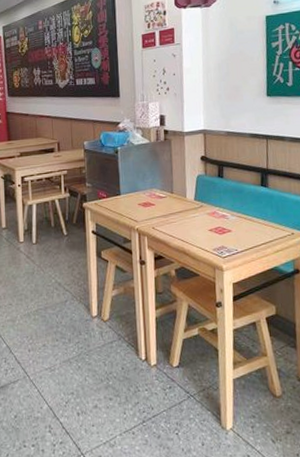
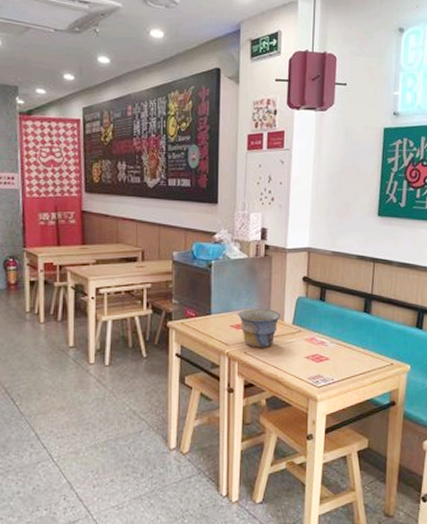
bowl: none [144,187,184,223] -> present [238,308,281,348]

